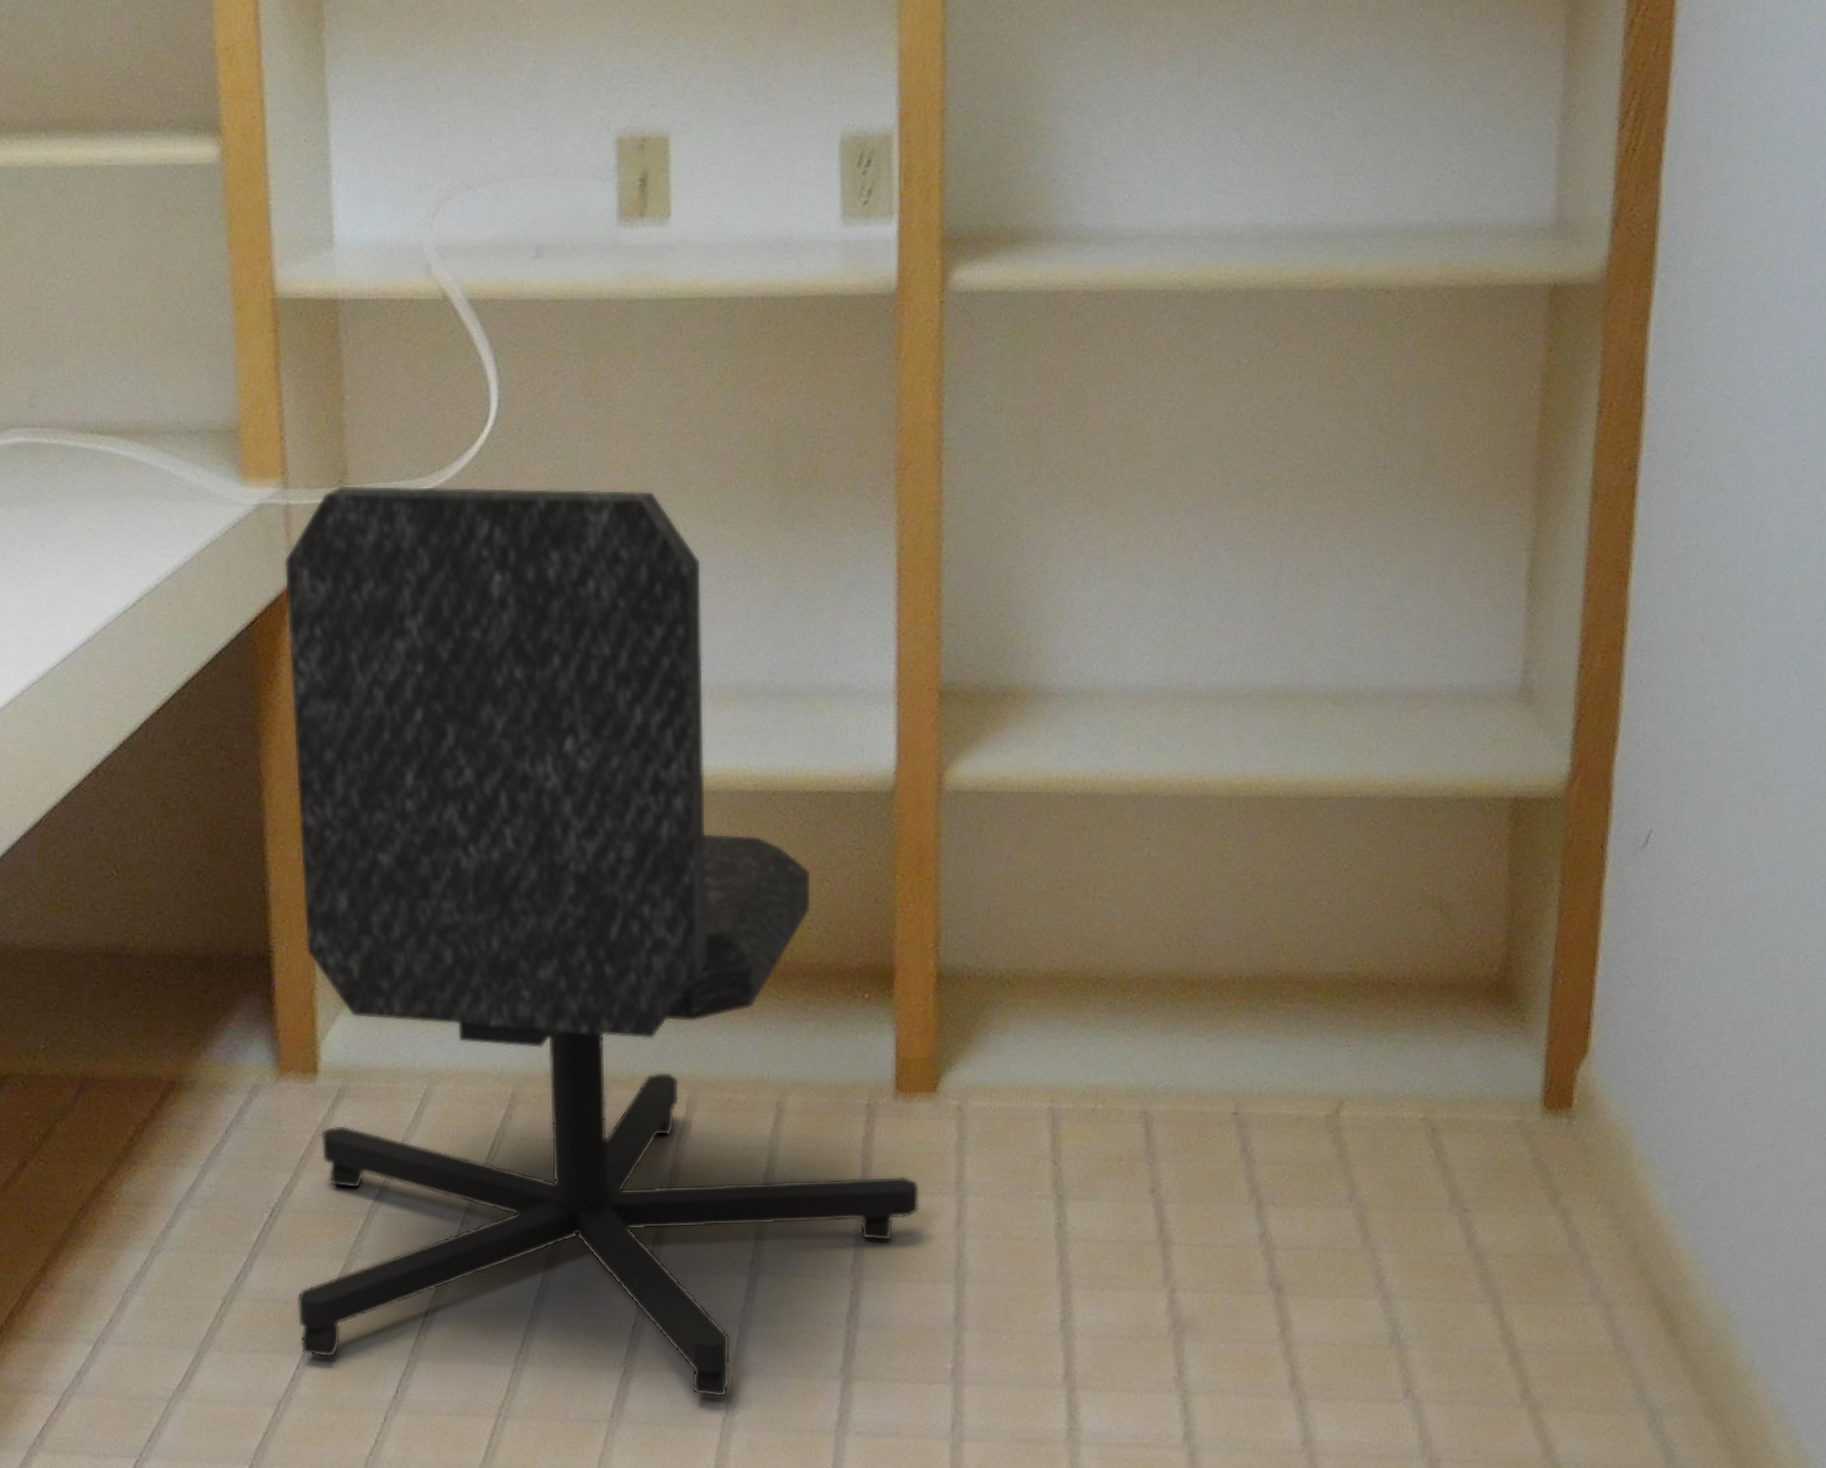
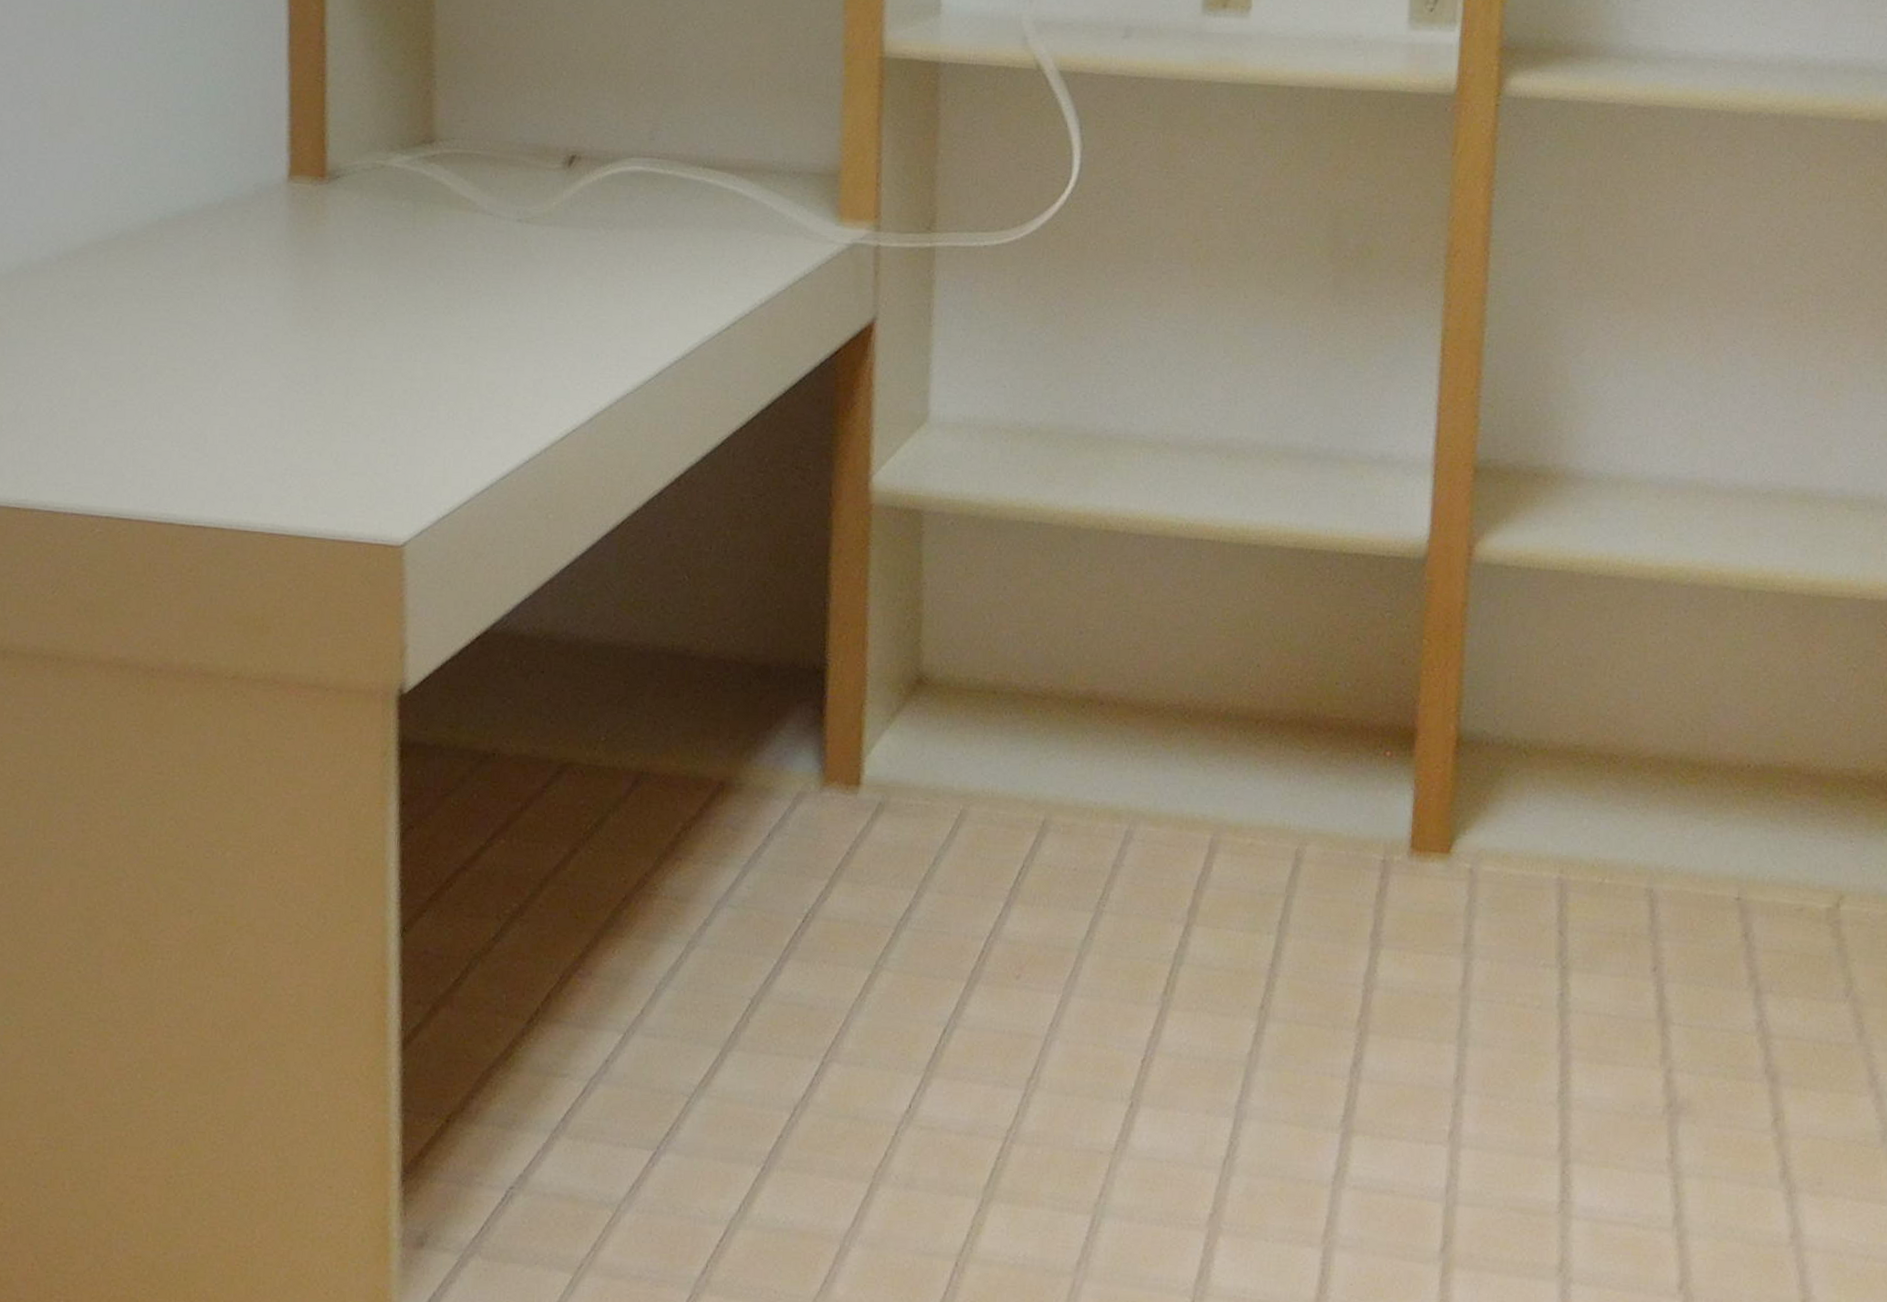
chair: present [283,484,919,1398] -> none [820,231,1428,1140]

